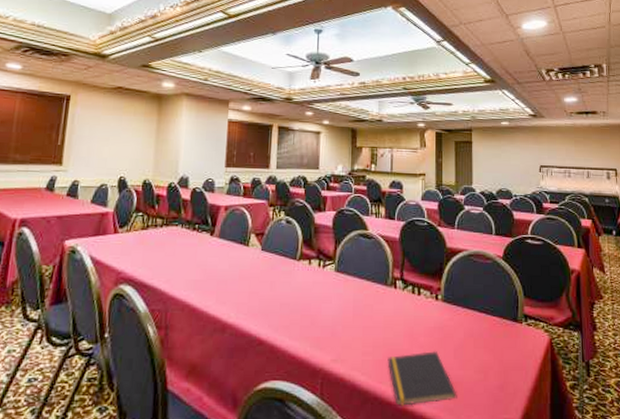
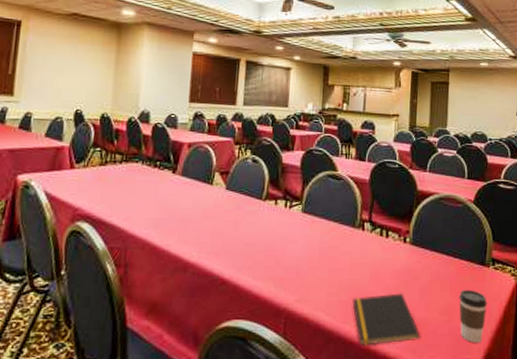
coffee cup: none [493,346,522,402] -> present [459,289,487,343]

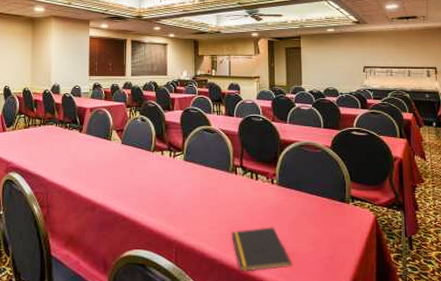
coffee cup: present [459,289,487,343] -> none [324,223,350,270]

